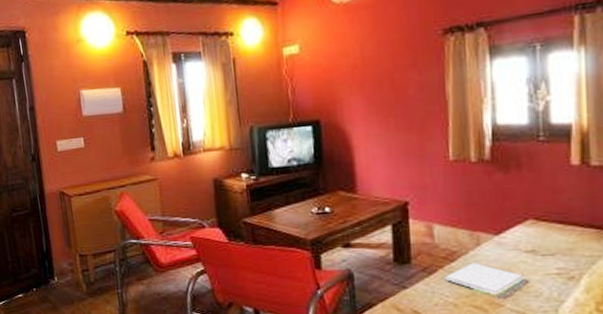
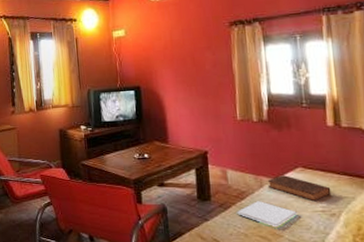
book: none [486,230,571,263] -> present [267,175,332,202]

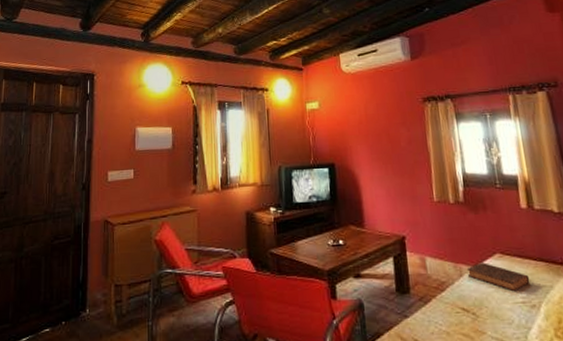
tablet: present [237,200,297,226] -> none [437,291,498,322]

